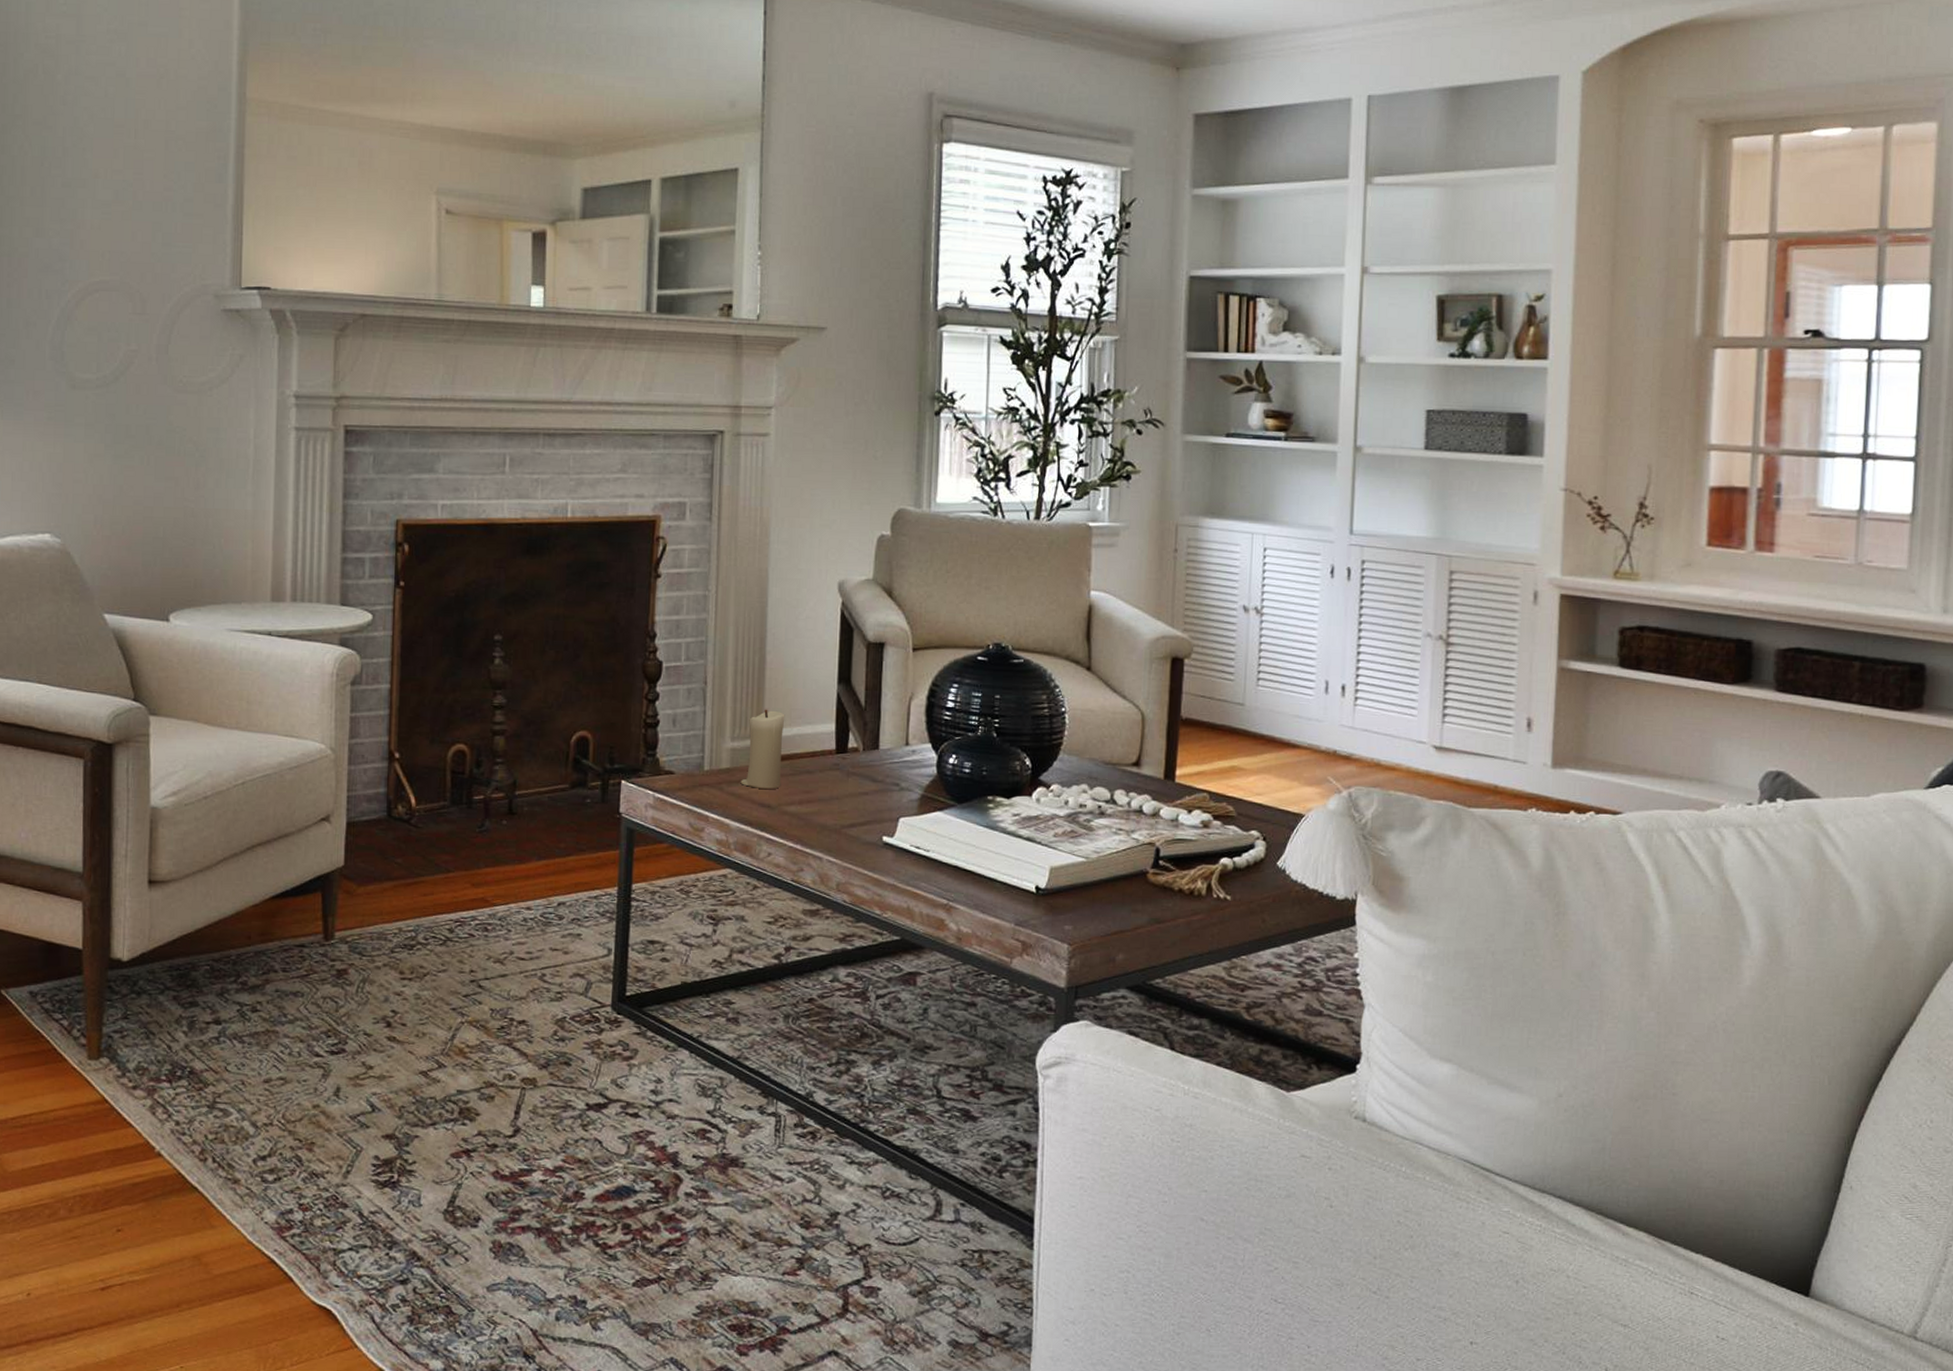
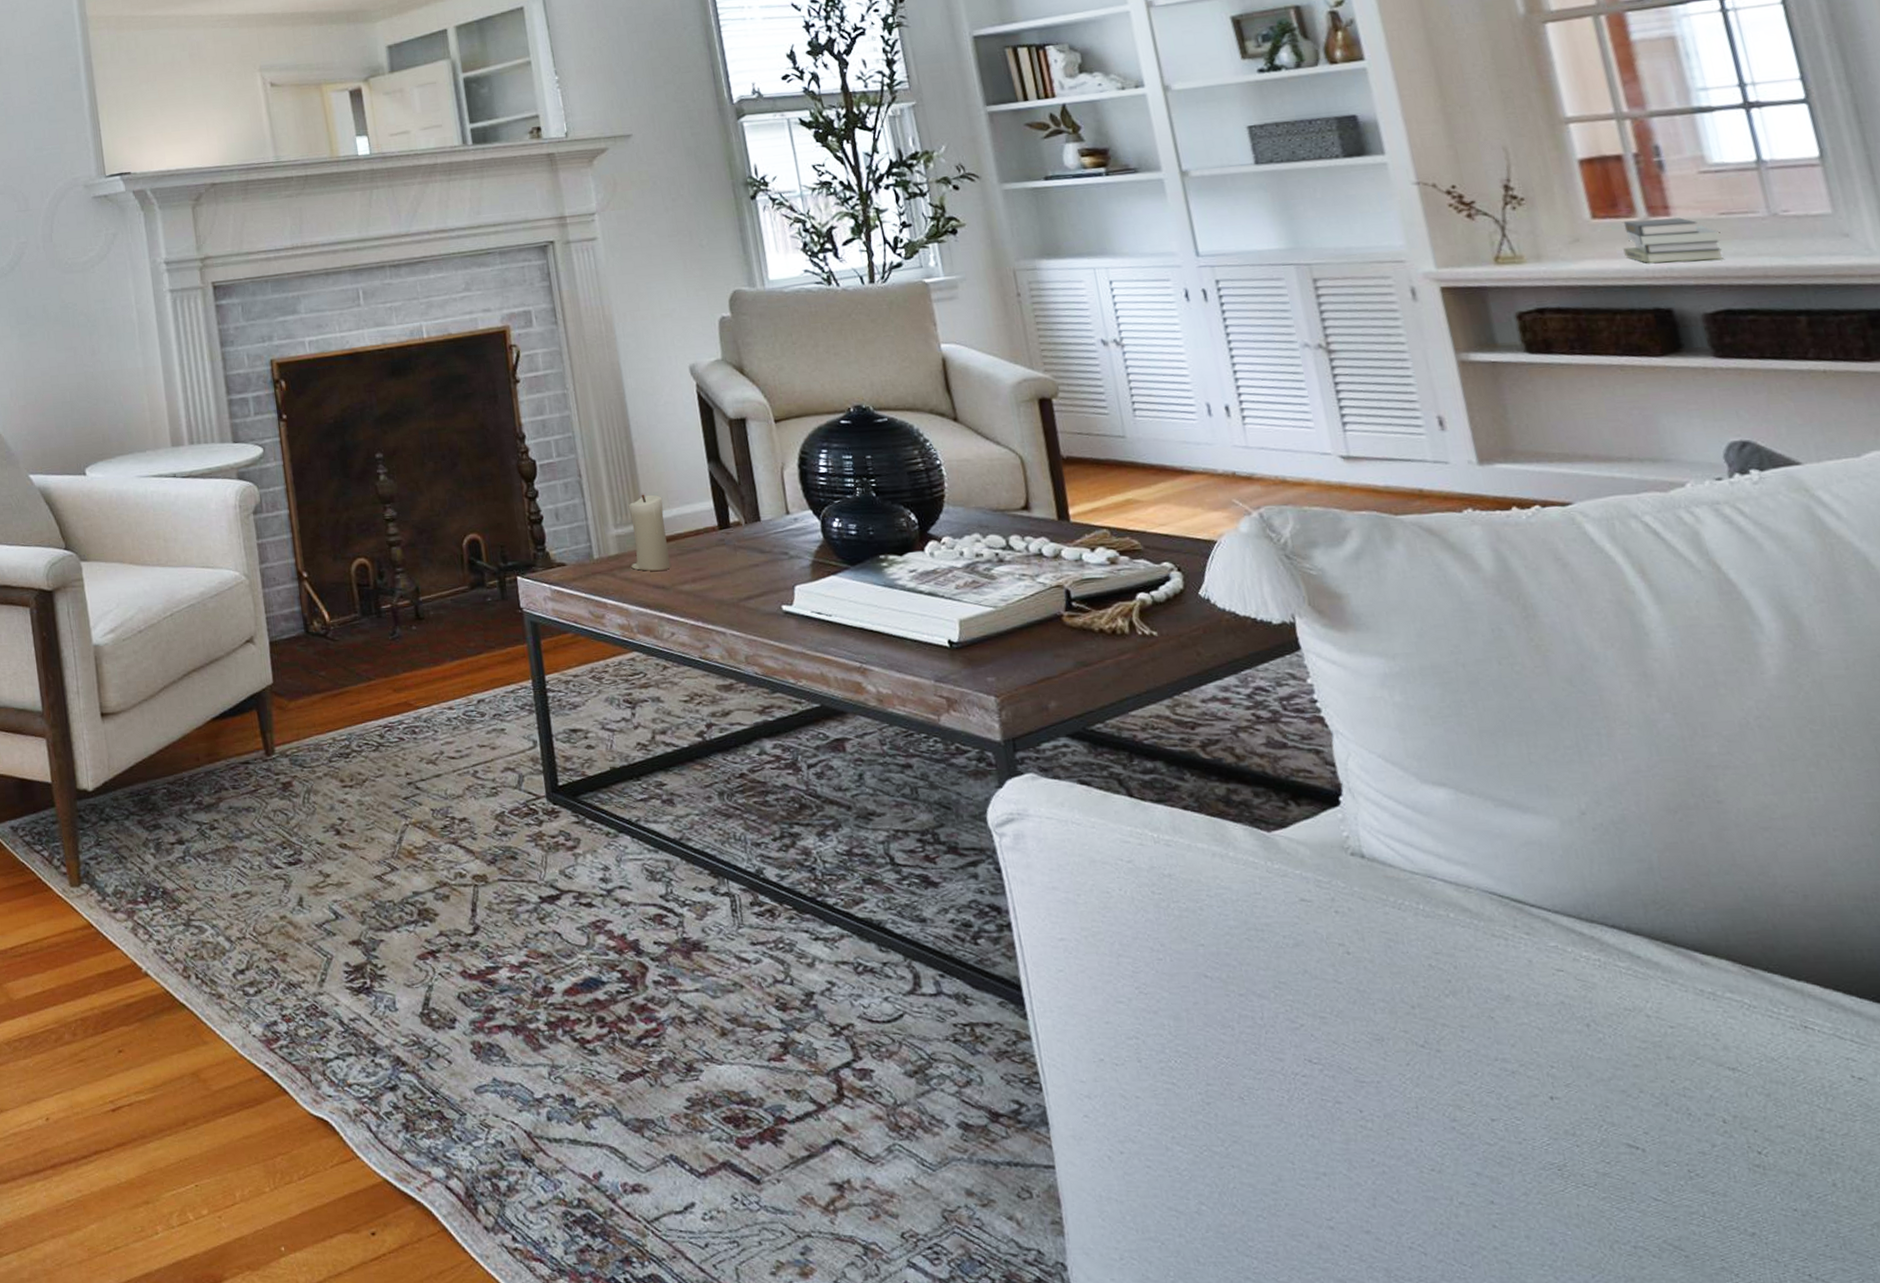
books: none [1726,552,1810,599] -> present [1623,217,1723,263]

